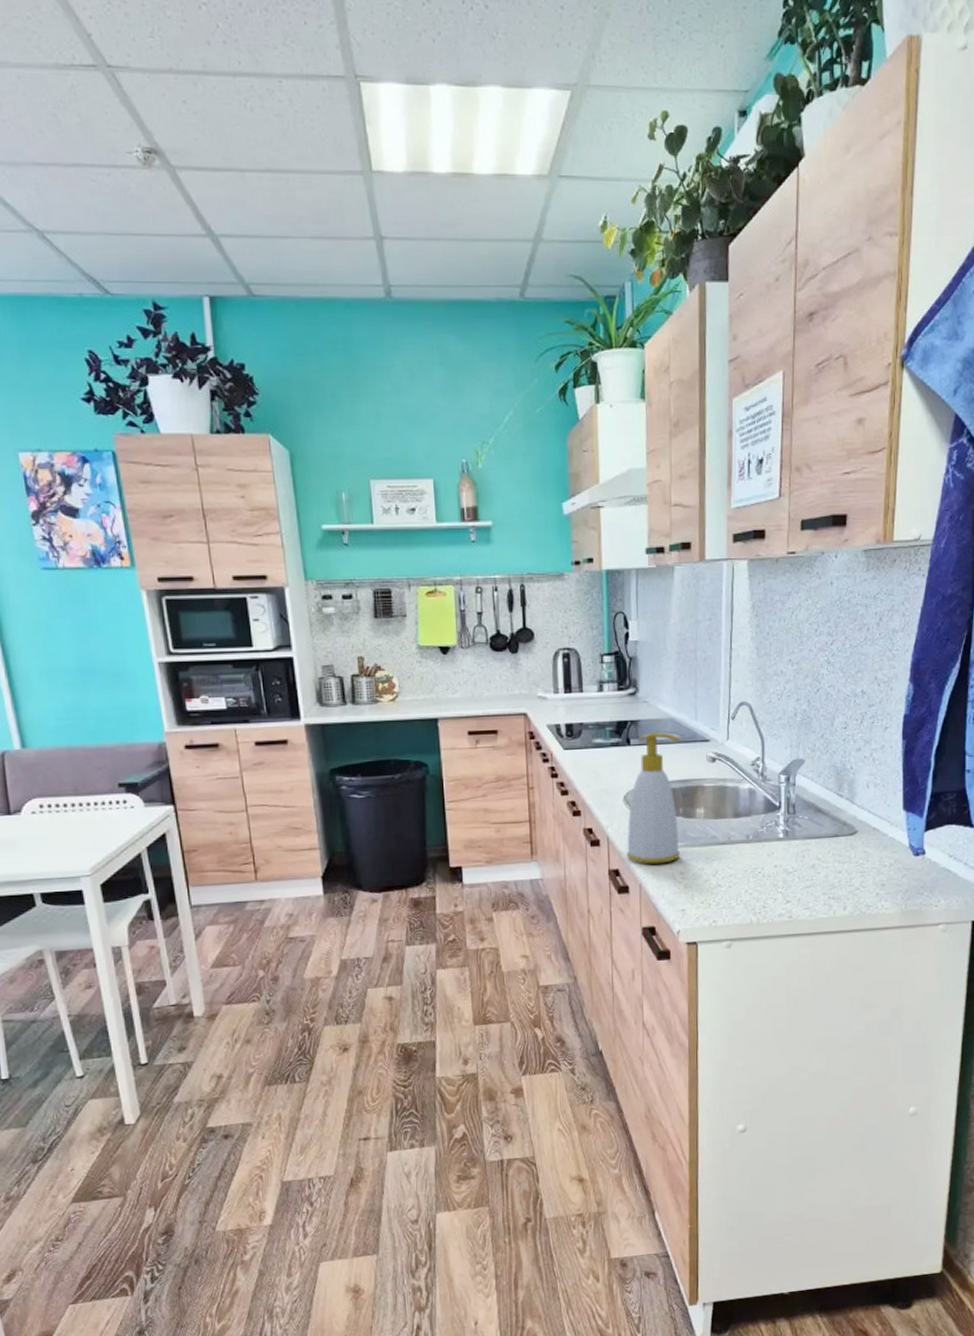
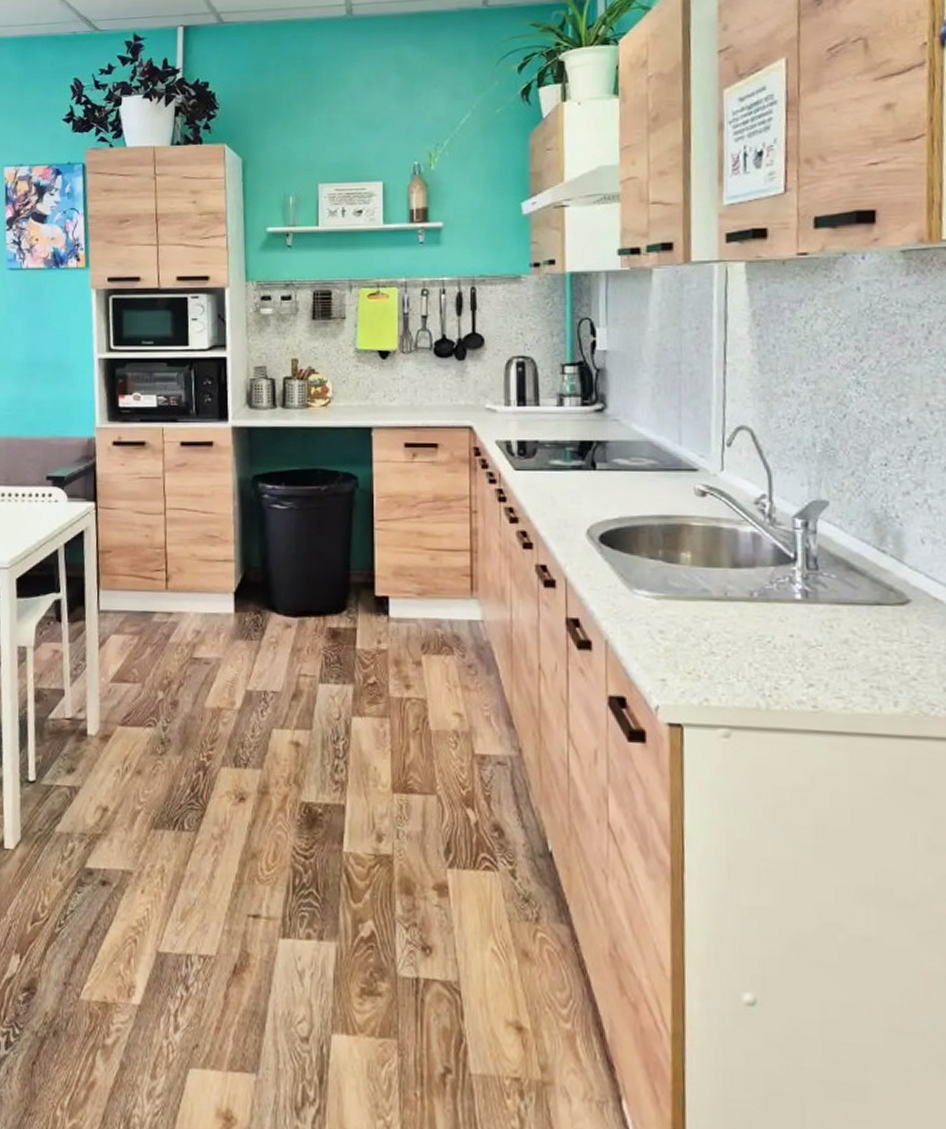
soap bottle: present [626,731,680,864] -> none [589,455,660,617]

